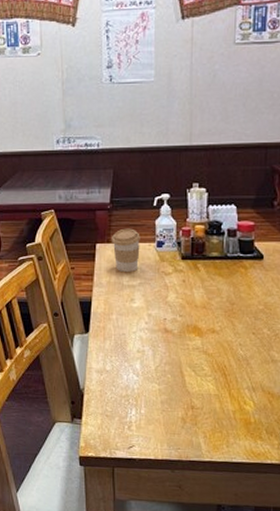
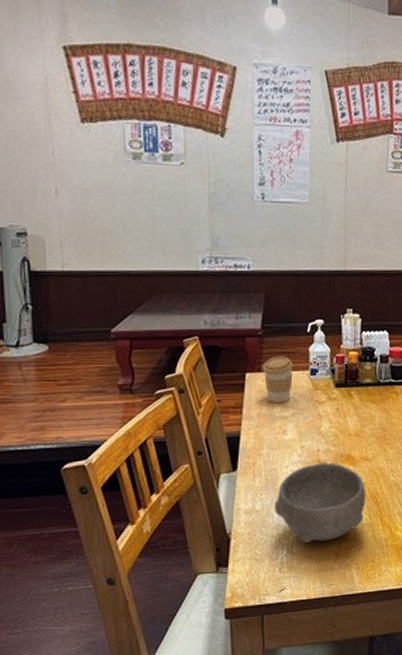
bowl: none [123,331,213,407] -> present [274,462,366,543]

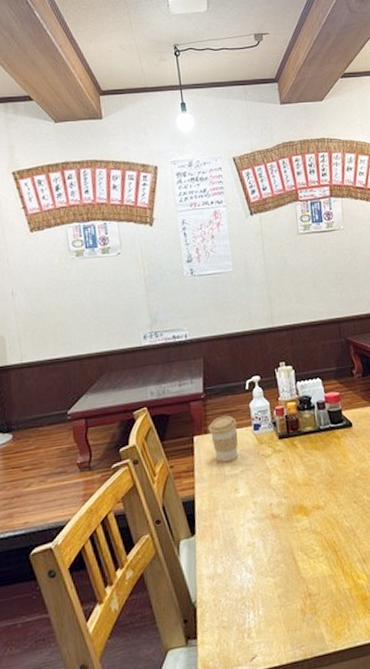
bowl: present [274,462,366,543] -> none [234,515,325,603]

